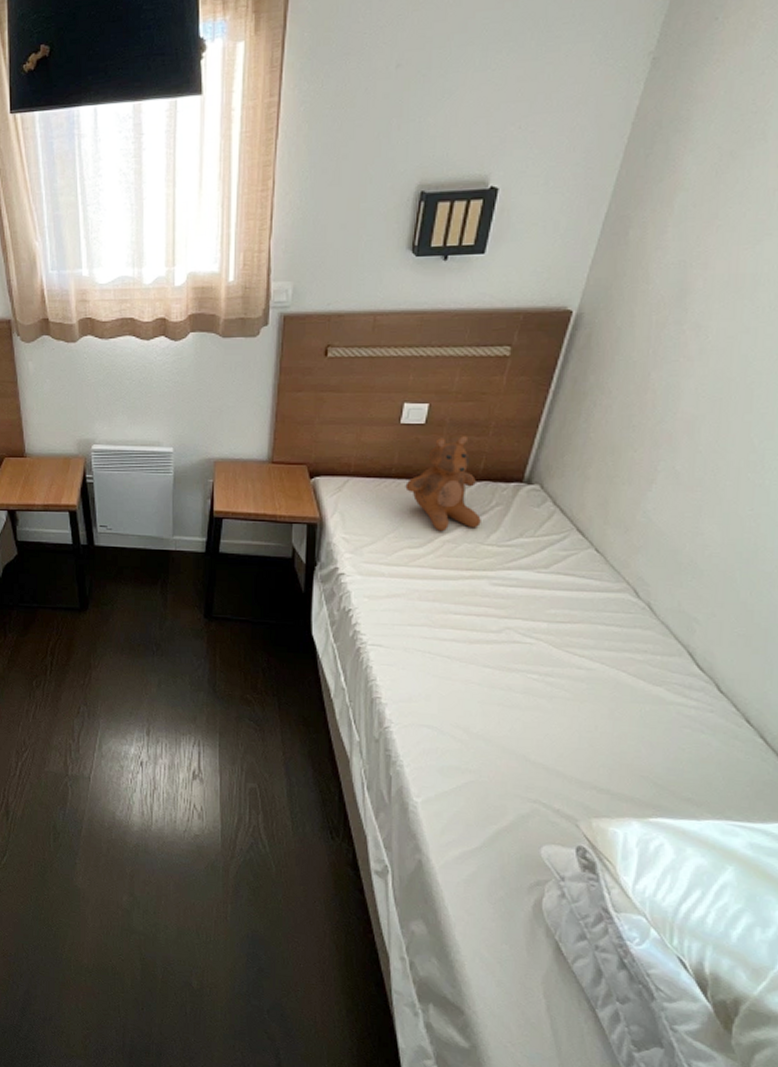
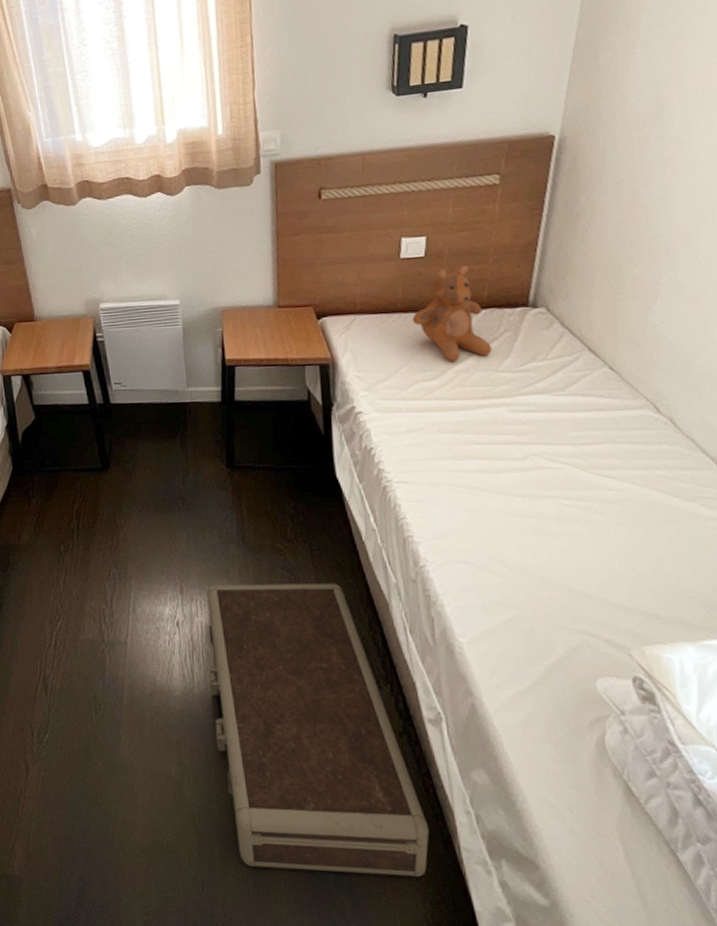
suitcase: none [167,729,364,1014] -> present [206,583,430,878]

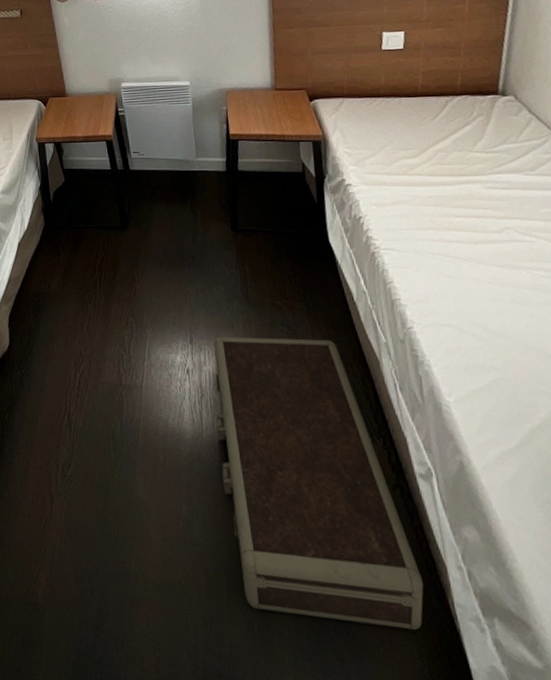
teddy bear: present [412,265,492,363] -> none [394,57,467,143]

